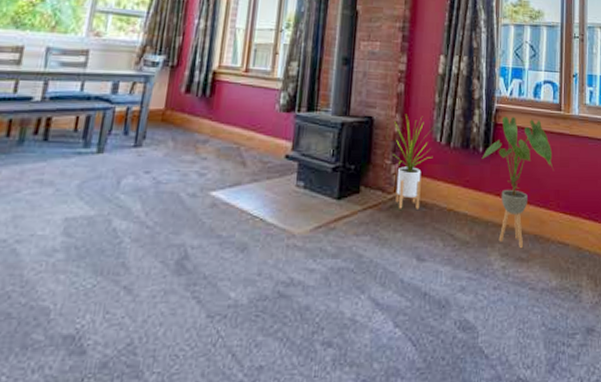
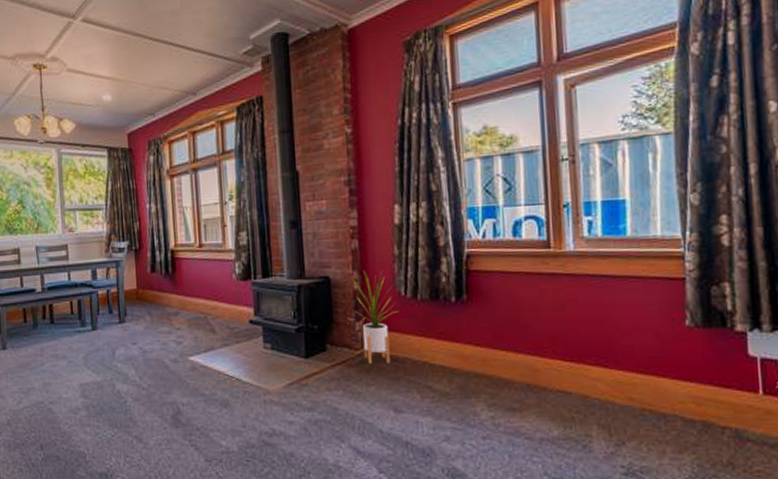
house plant: present [481,116,553,248] -> none [455,260,544,398]

